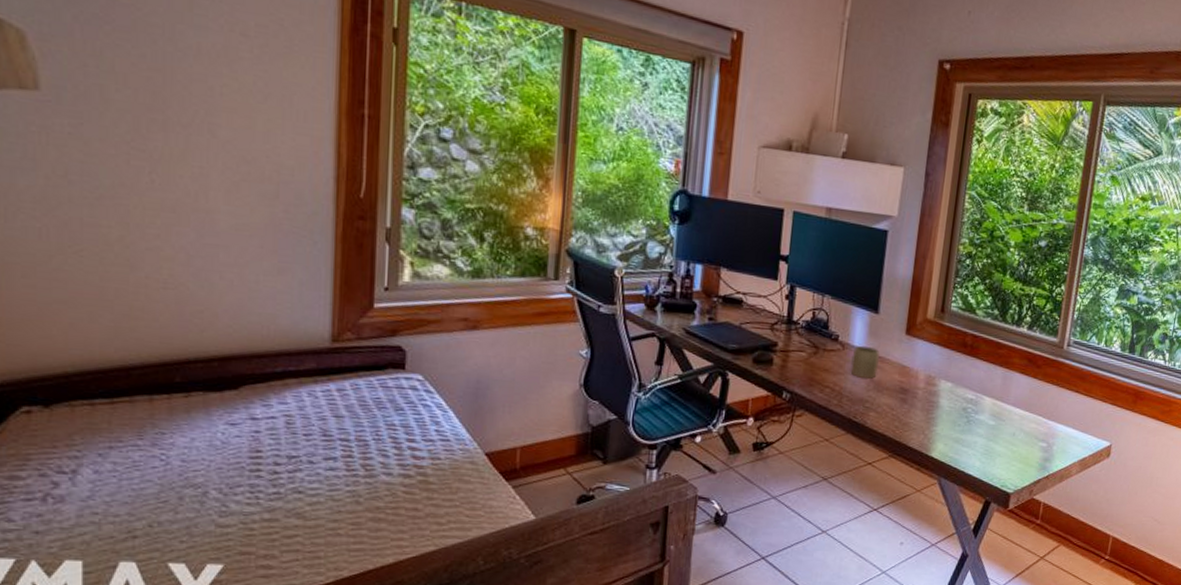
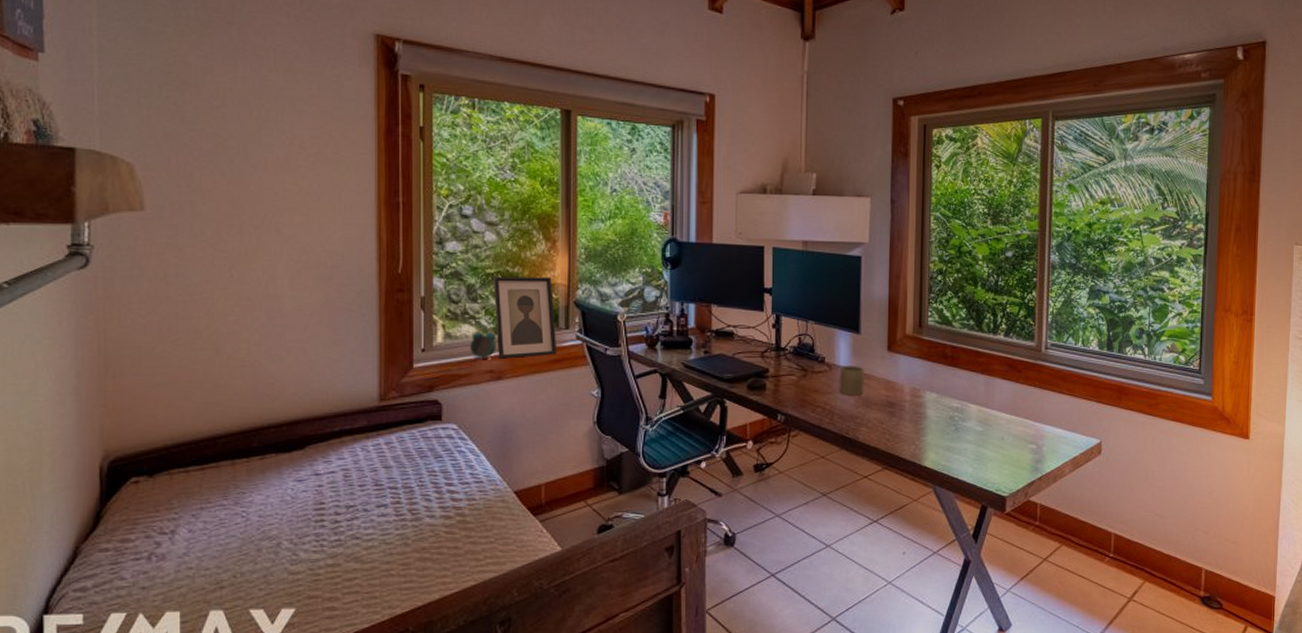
alarm clock: none [442,269,474,307] -> present [470,328,497,360]
picture frame: none [472,213,544,308] -> present [493,276,558,359]

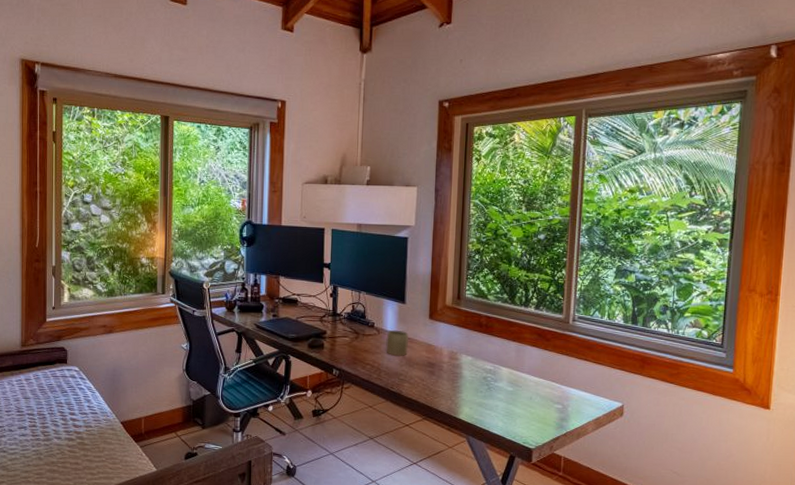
alarm clock: present [470,328,497,360] -> none [89,291,109,317]
picture frame: present [493,276,558,359] -> none [106,251,156,317]

